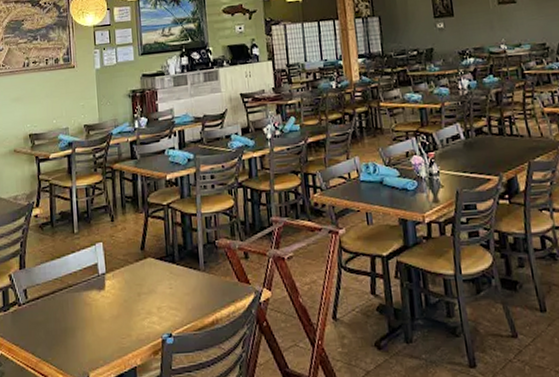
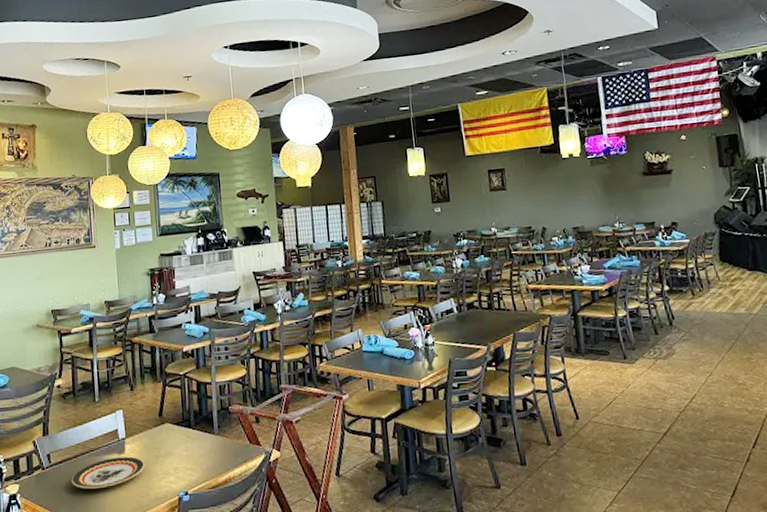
plate: none [49,293,126,328] -> present [71,456,145,489]

